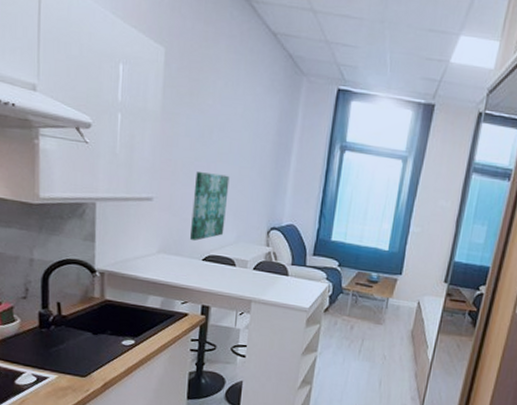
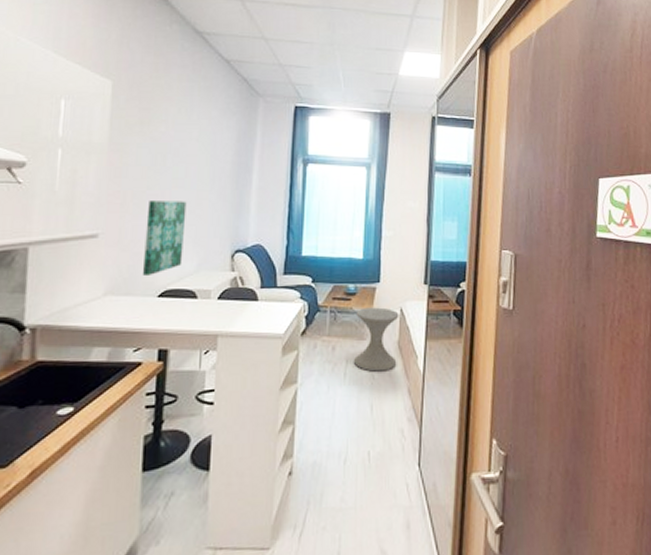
side table: none [369,296,416,355] -> present [354,307,399,372]

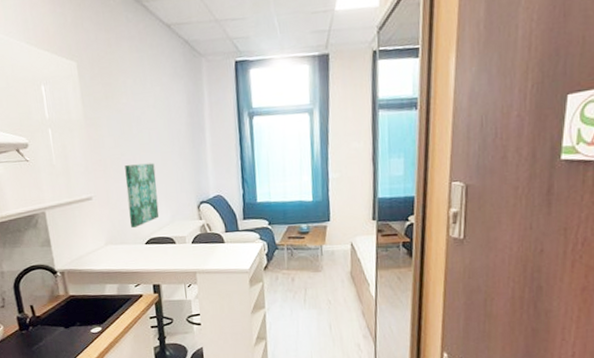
side table: present [354,307,399,372] -> none [310,243,351,298]

